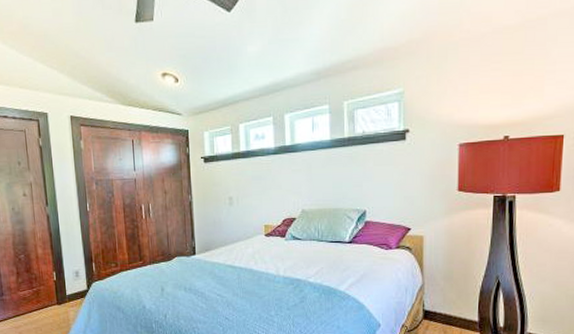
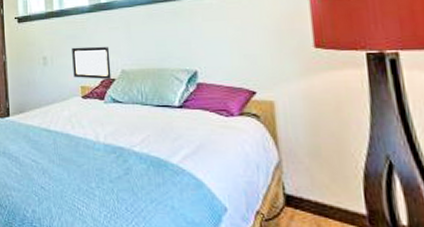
wall art: none [257,187,293,219] -> present [72,46,112,80]

